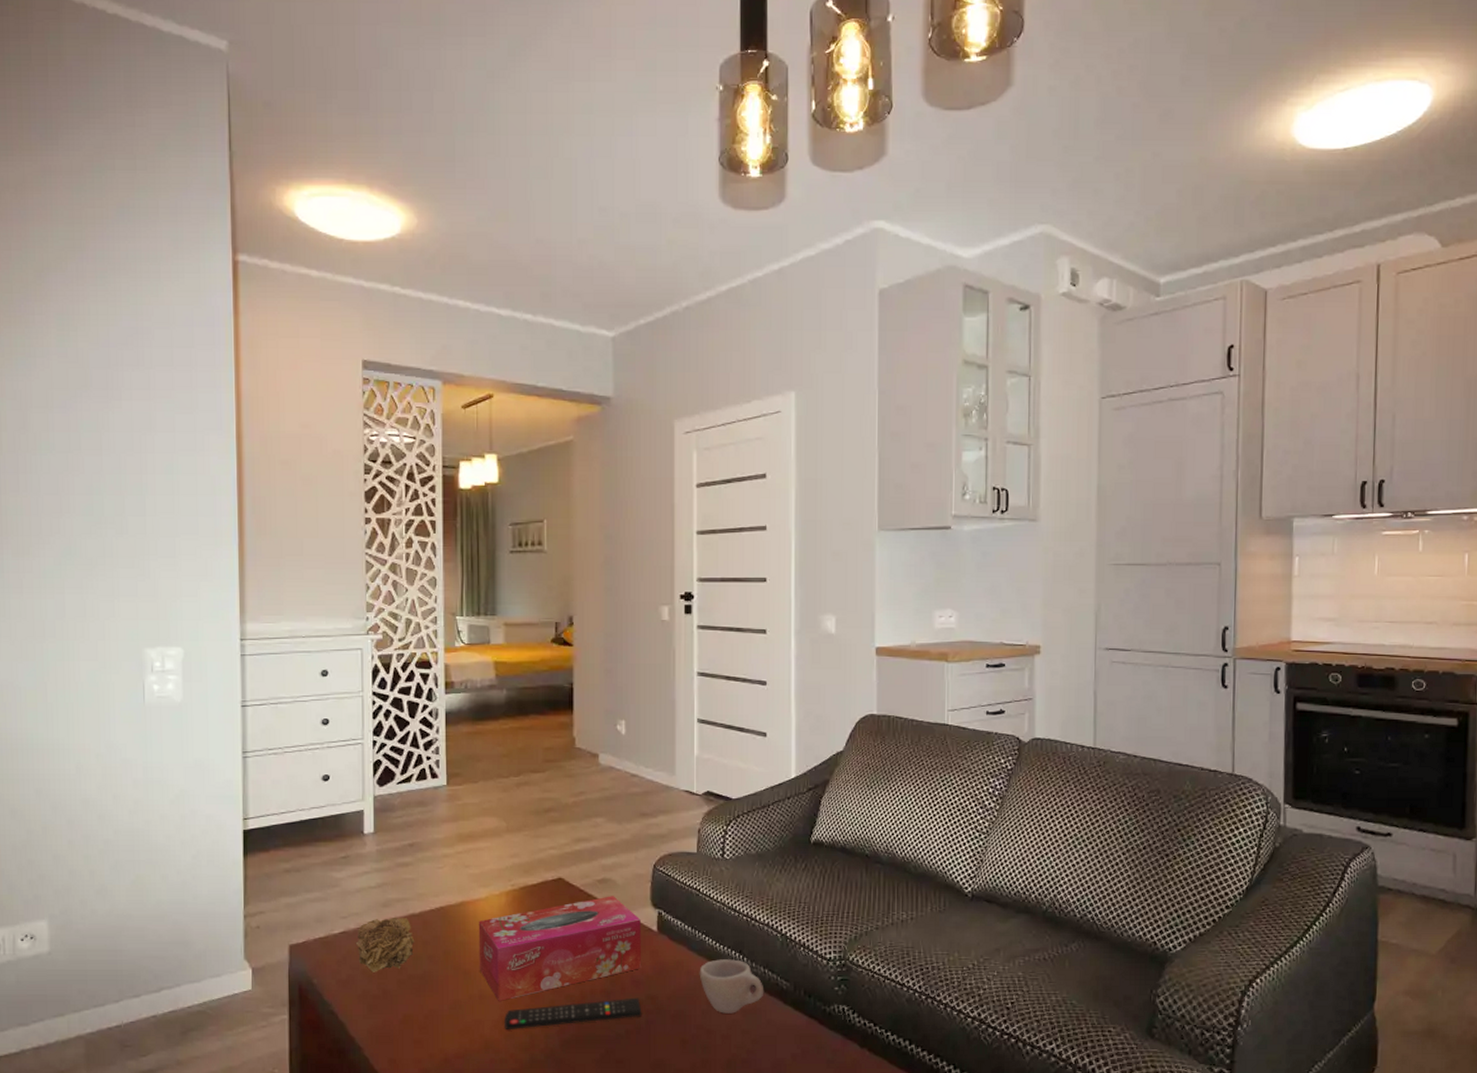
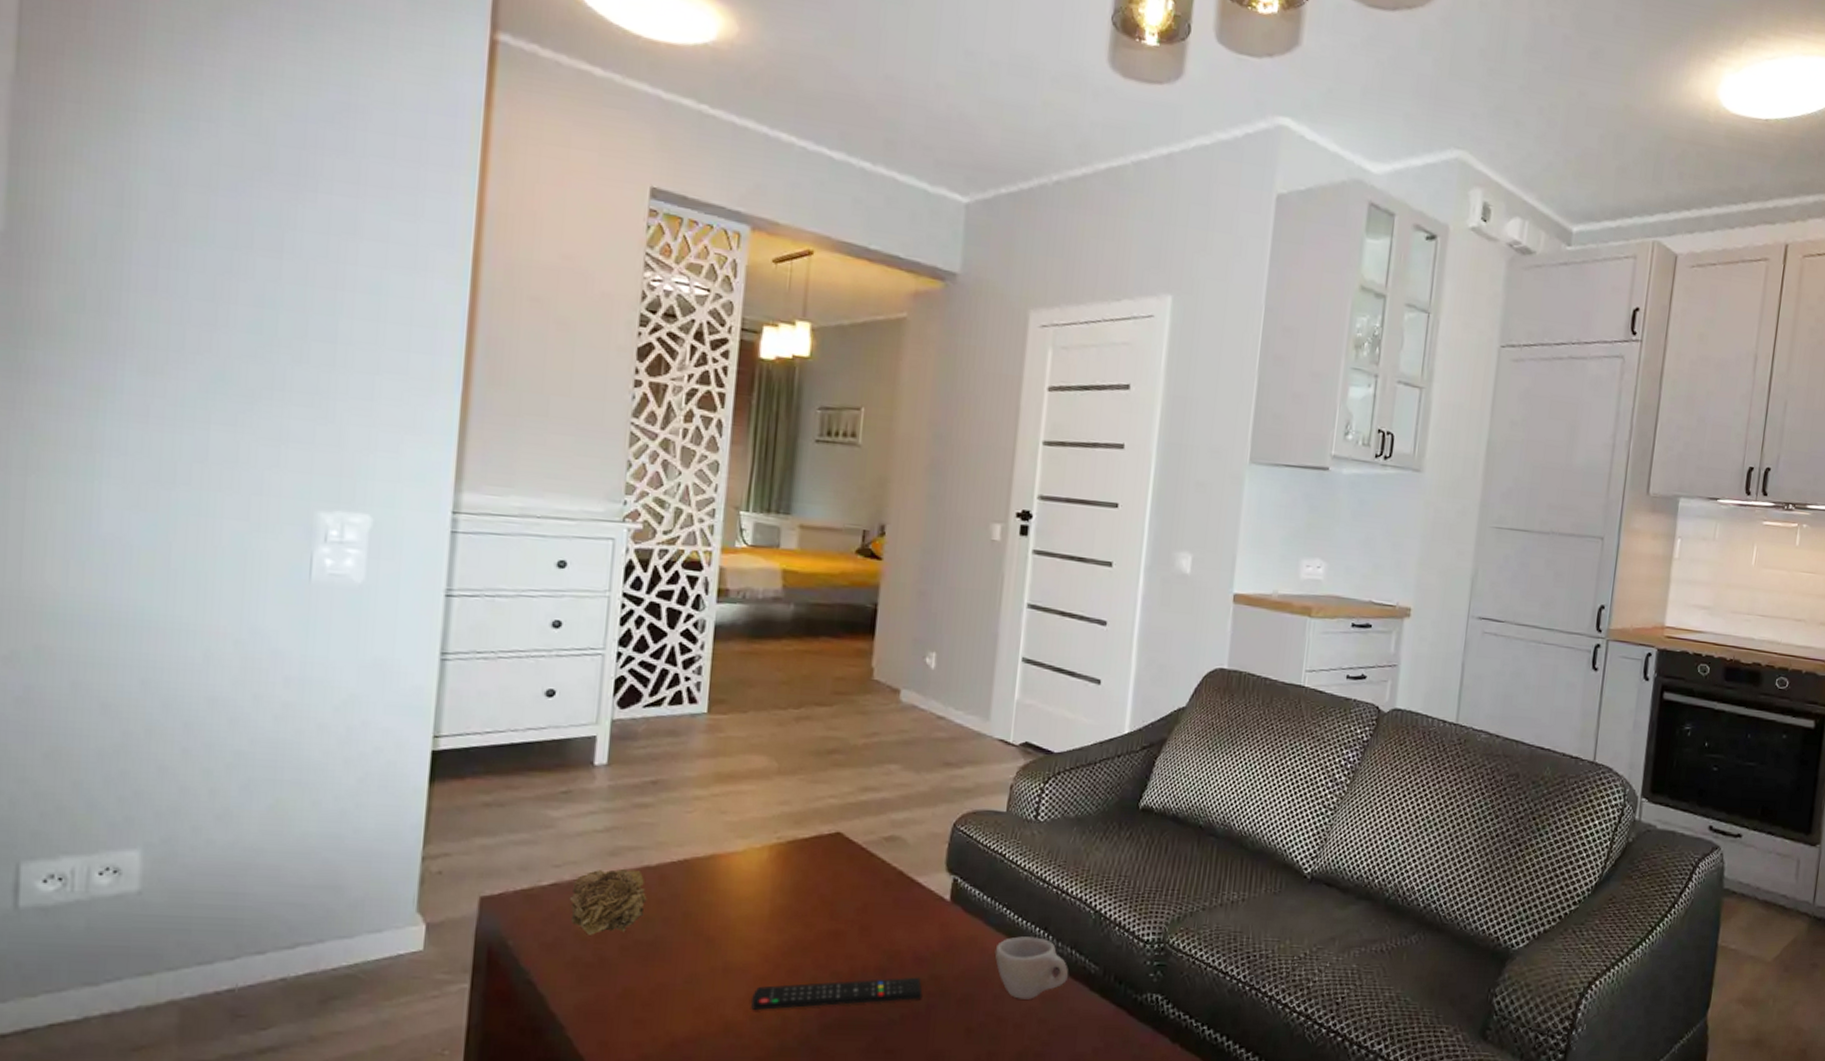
tissue box: present [478,896,642,1001] -> none [726,856,932,976]

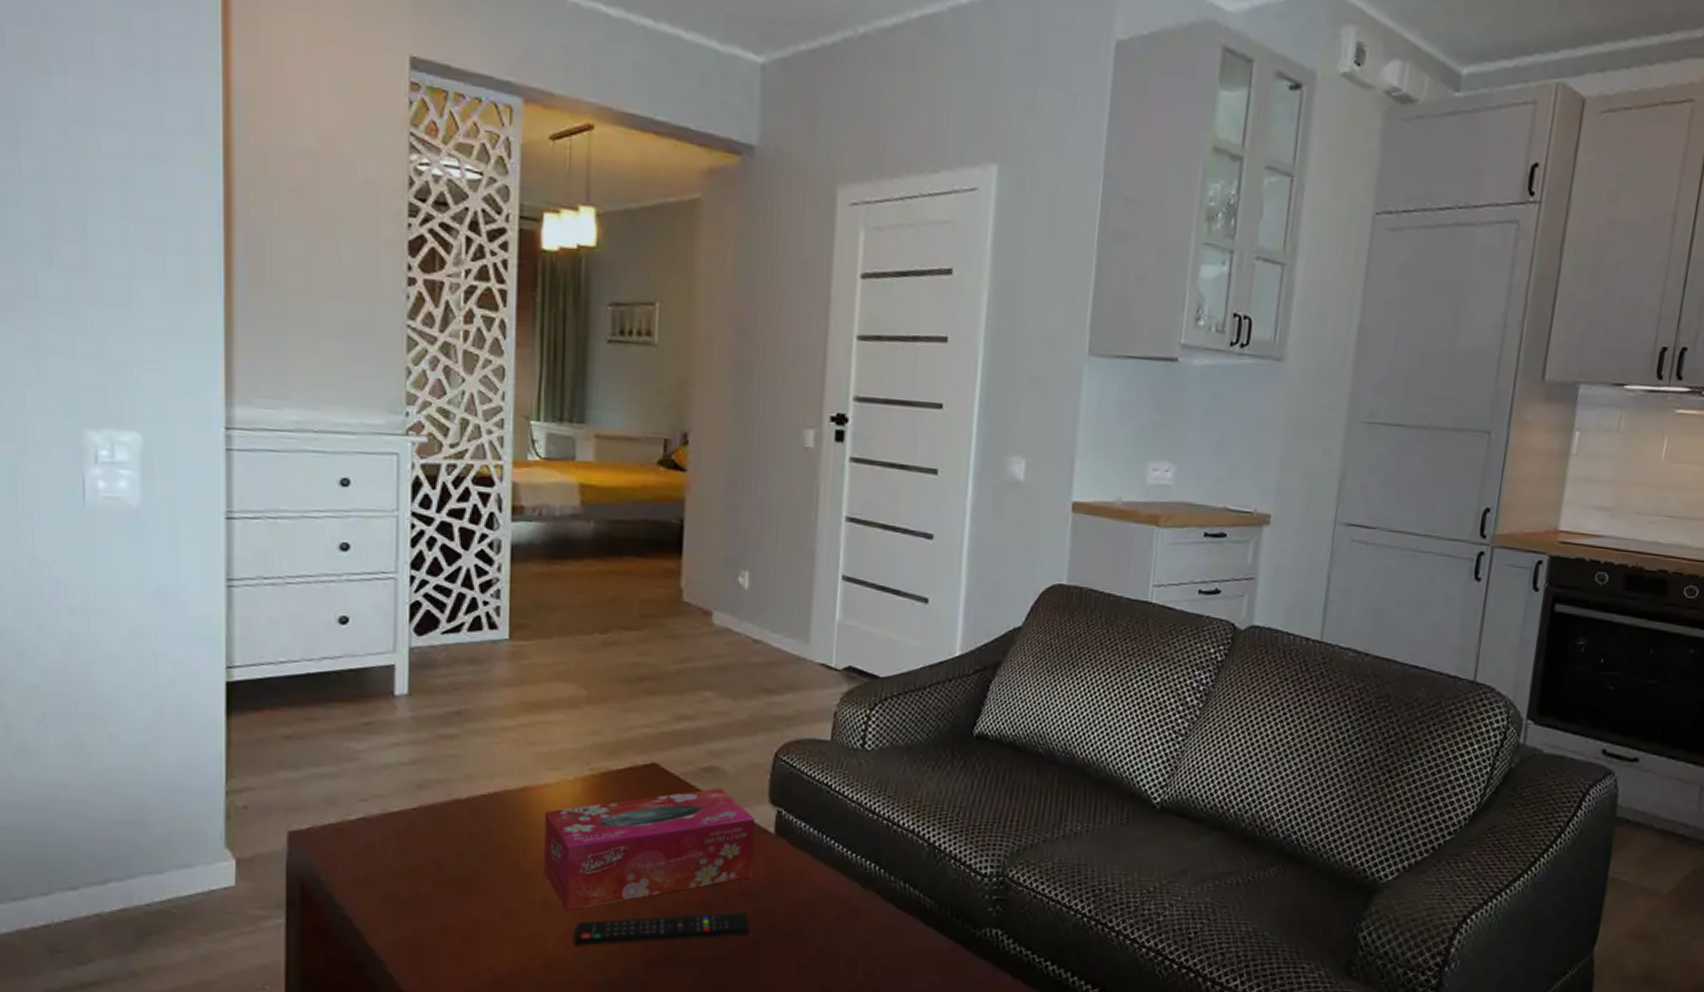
flower: present [569,868,647,935] -> none [379,802,459,870]
tissue box: none [726,856,932,976] -> present [542,788,755,911]
cup: present [994,936,1069,999] -> none [823,870,903,935]

